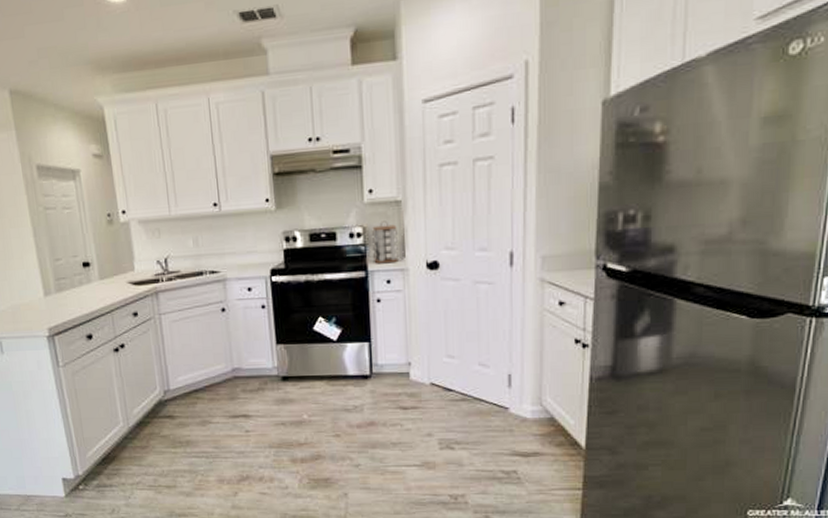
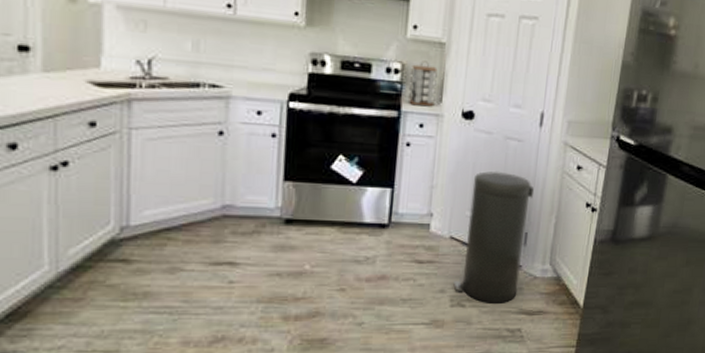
pedal bin: none [440,316,512,446] -> present [453,171,534,303]

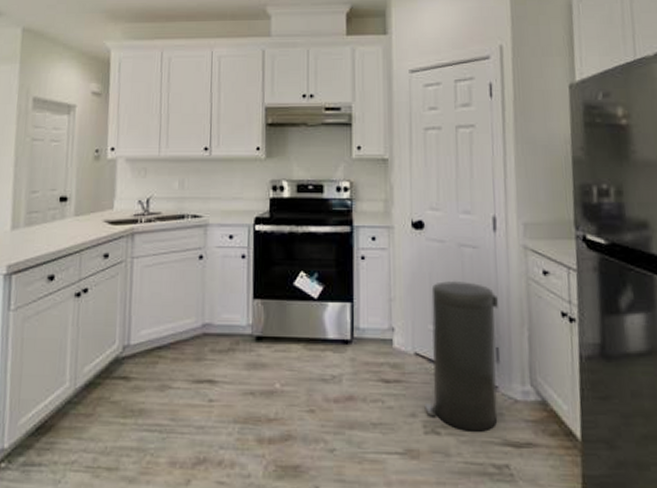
spice rack: present [408,60,439,107] -> none [358,177,385,220]

